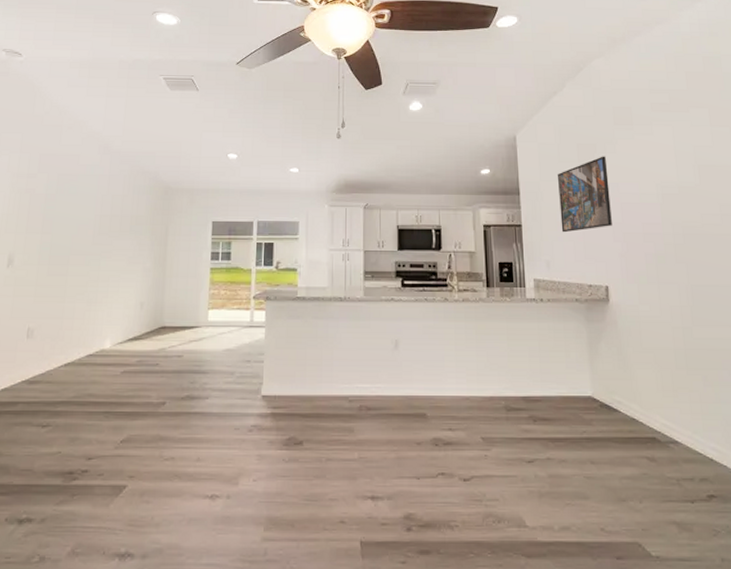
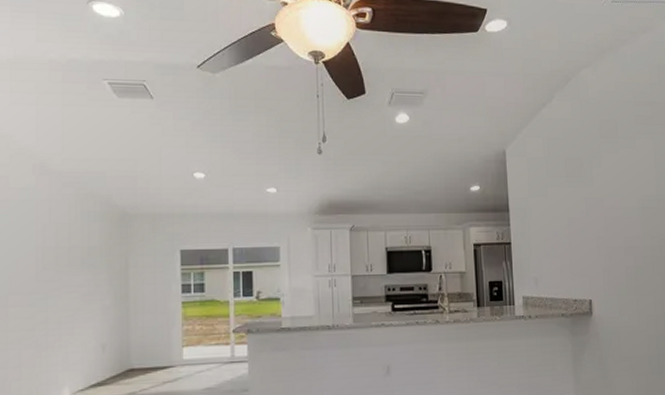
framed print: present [558,156,612,233] -> none [546,170,596,249]

